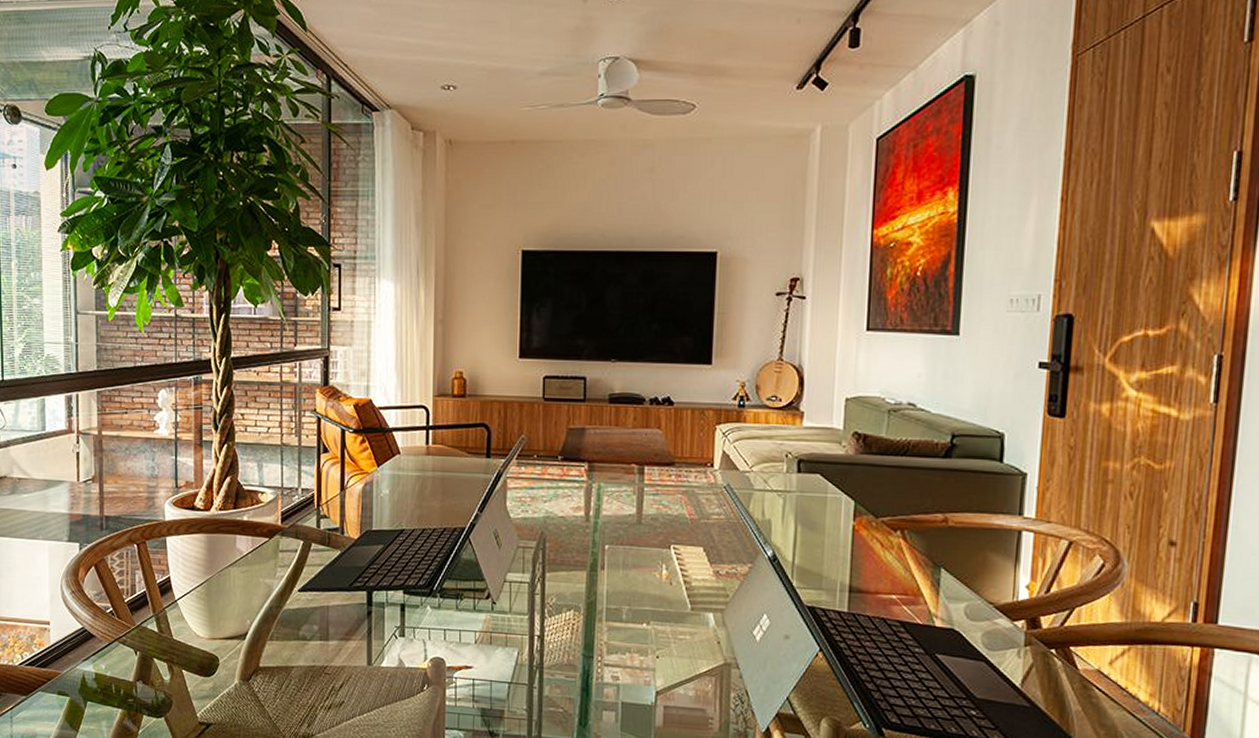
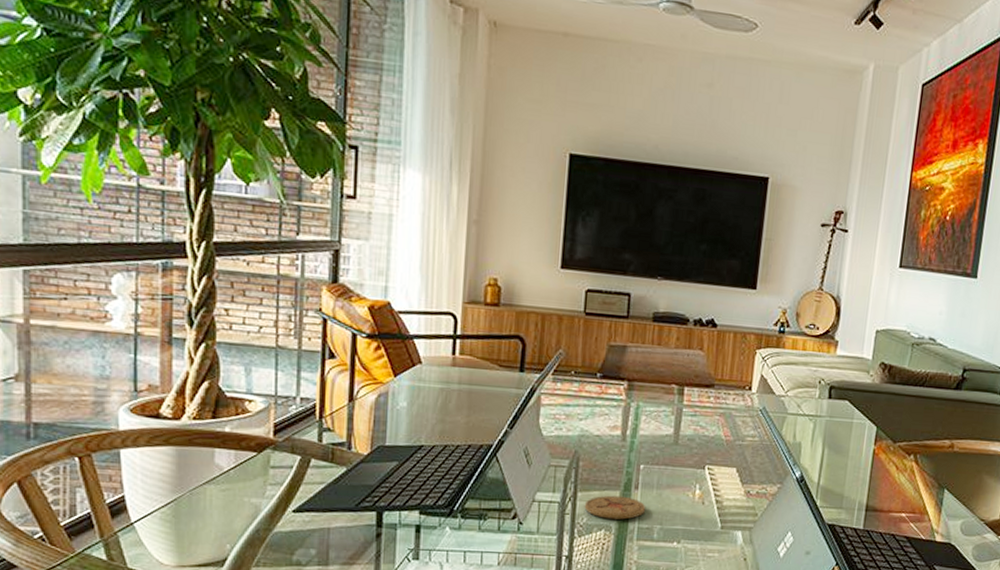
coaster: none [553,575,613,600] -> present [584,495,646,520]

